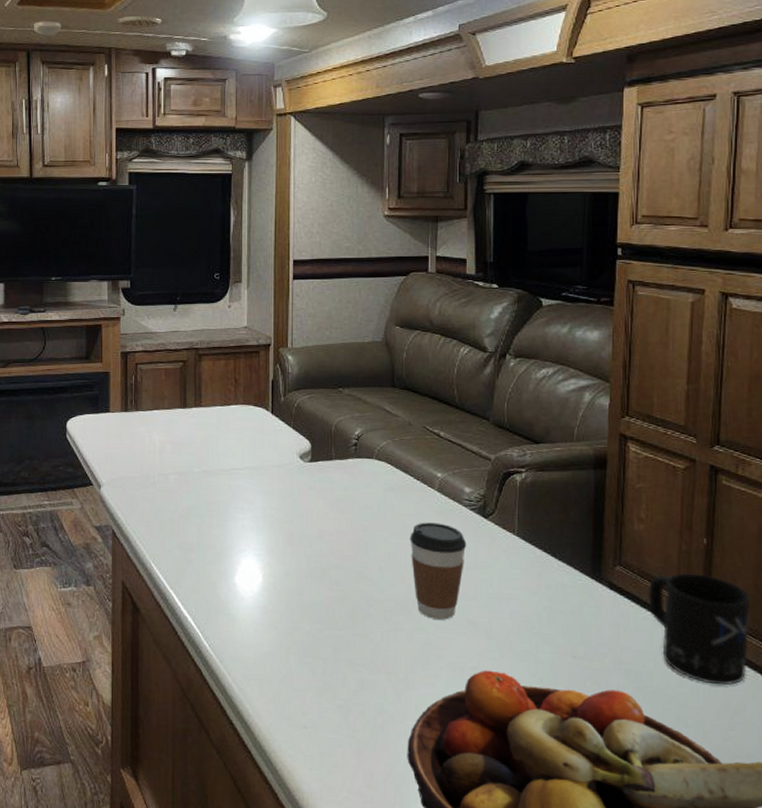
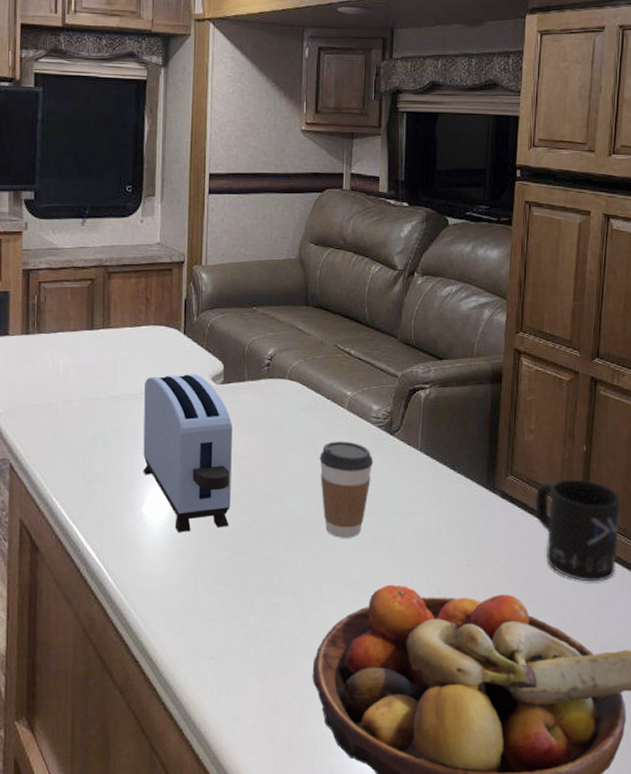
toaster: none [235,451,321,604] -> present [143,374,232,532]

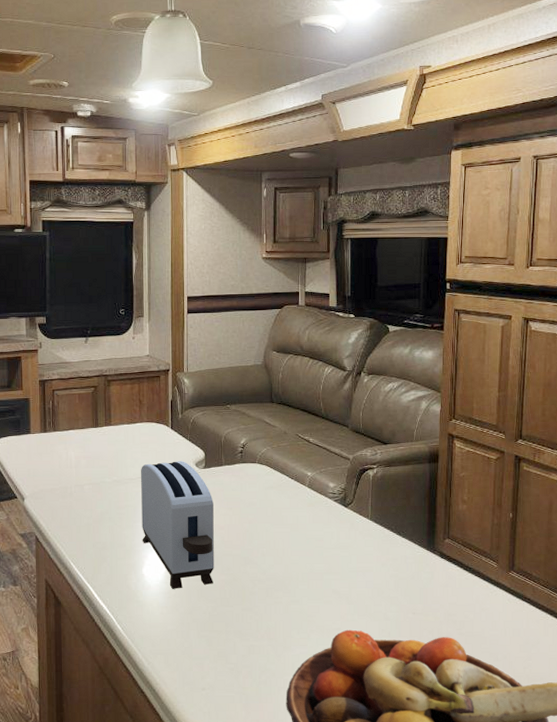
coffee cup: present [319,441,374,538] -> none [286,513,332,592]
mug: present [534,479,620,582] -> none [469,541,543,626]

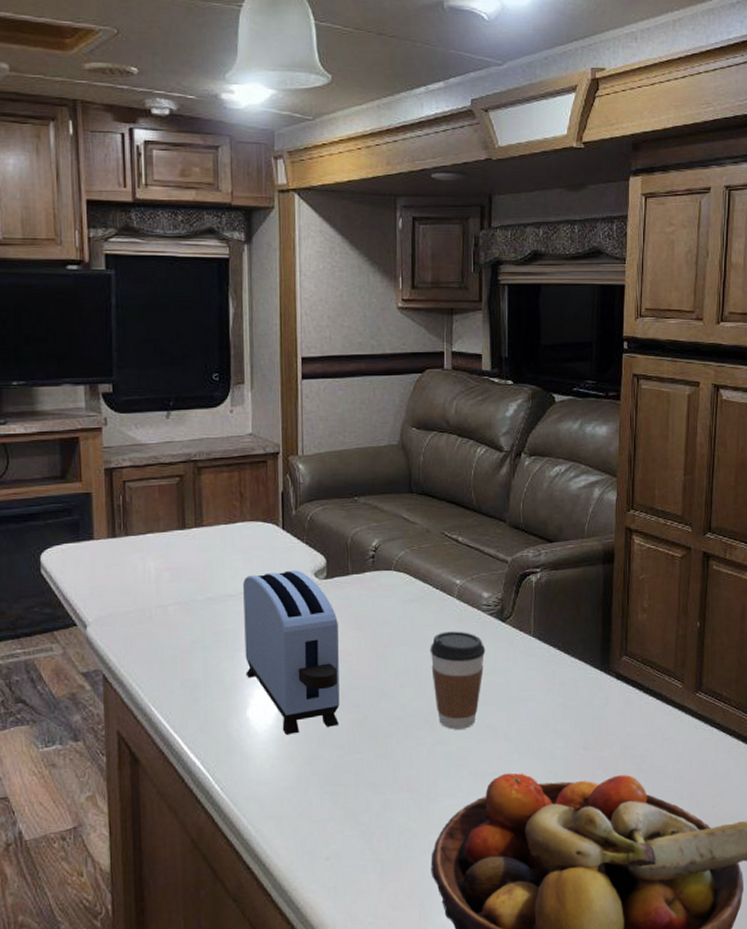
coffee cup: none [286,513,332,592] -> present [430,631,486,730]

